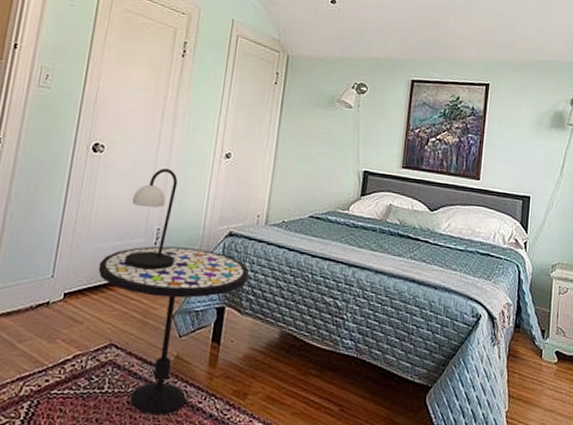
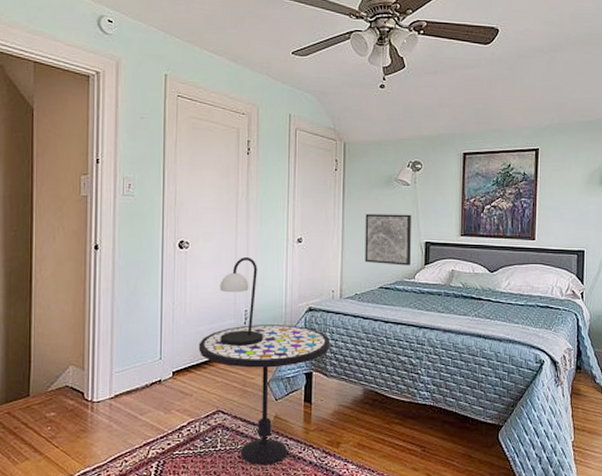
wall art: none [296,134,351,195] -> present [365,214,411,266]

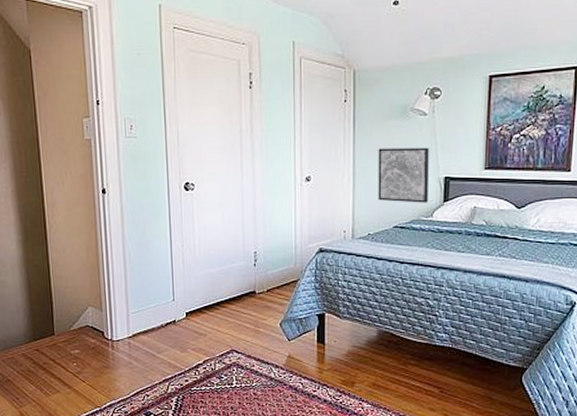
side table: present [198,325,330,466] -> none [210,266,342,403]
table lamp: present [220,256,263,347] -> none [227,197,273,289]

